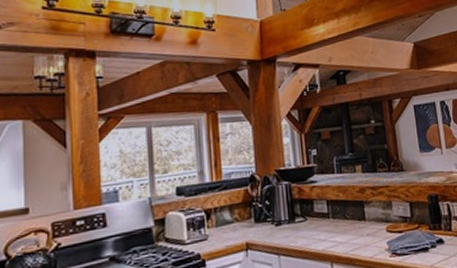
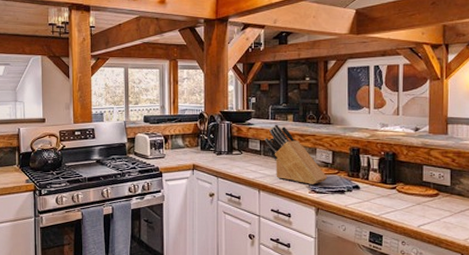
knife block: none [332,178,408,247] -> present [265,124,328,185]

